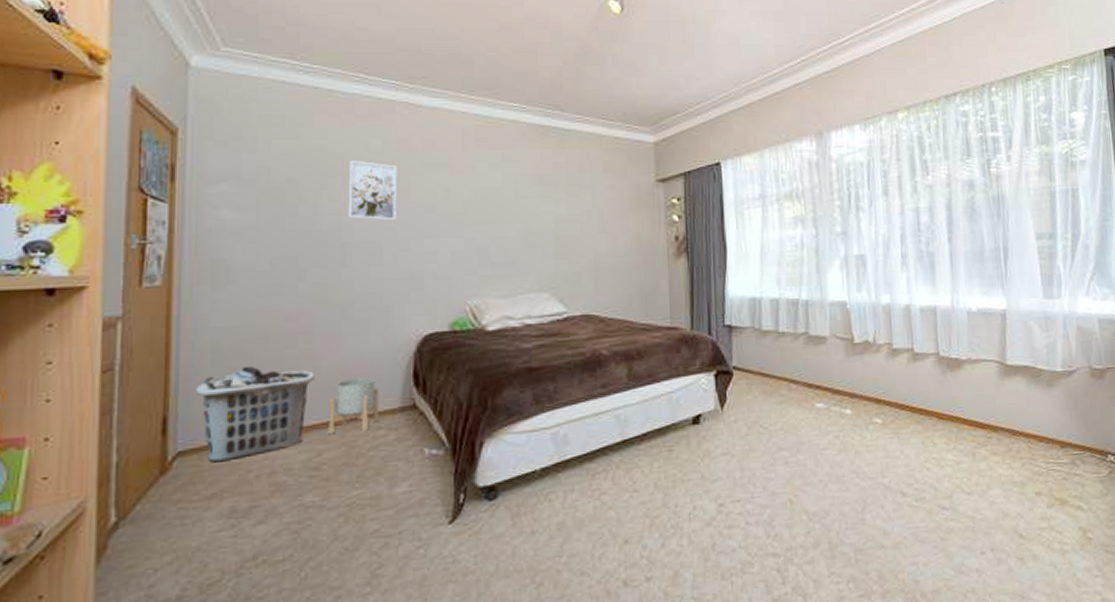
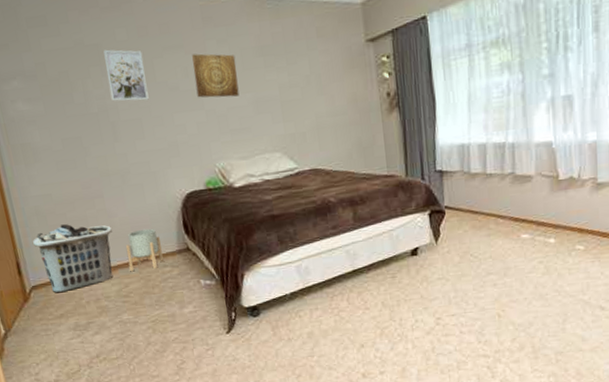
wall art: none [456,175,509,226] -> present [192,53,240,98]

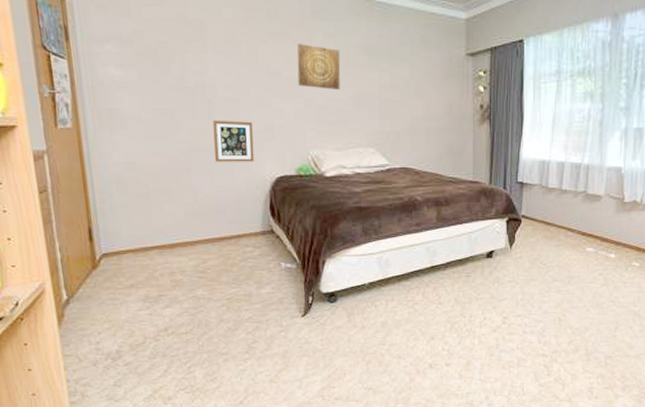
clothes hamper: present [33,224,113,293] -> none [109,195,196,263]
wall art: present [103,49,149,102] -> none [207,26,249,82]
picture frame: none [118,139,163,185] -> present [212,120,255,162]
planter: present [125,228,164,272] -> none [208,207,246,249]

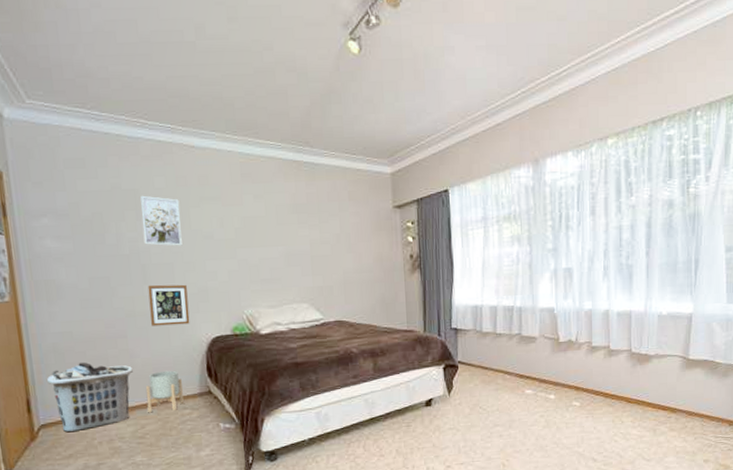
clothes hamper: none [109,195,196,263] -> present [47,362,133,433]
wall art: none [207,26,249,82] -> present [140,195,182,246]
planter: none [208,207,246,249] -> present [145,370,184,413]
wall art: present [297,44,341,90] -> none [228,206,272,249]

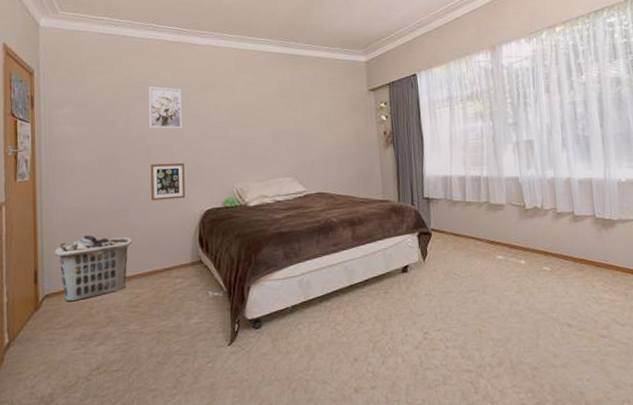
planter: present [145,370,184,413] -> none [142,241,177,283]

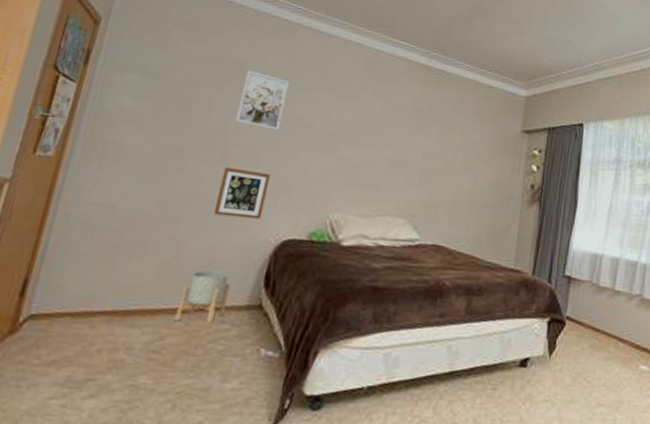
clothes hamper: present [55,235,132,302] -> none [57,244,174,331]
planter: none [142,241,177,283] -> present [174,270,230,323]

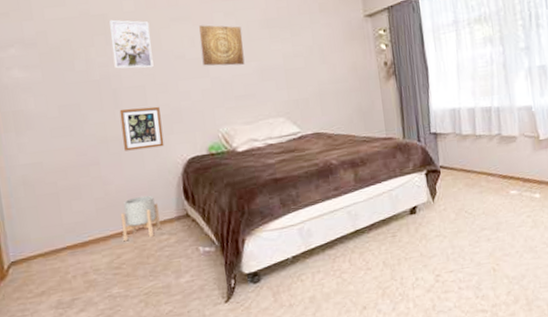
wall art: none [333,98,387,151] -> present [199,25,245,66]

